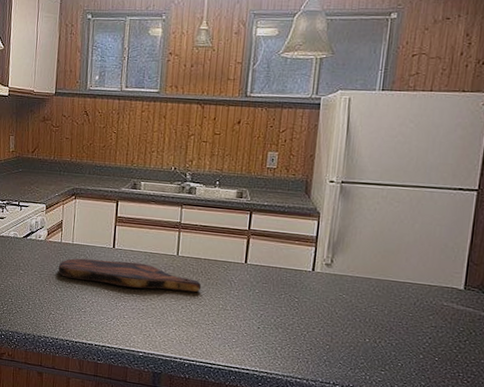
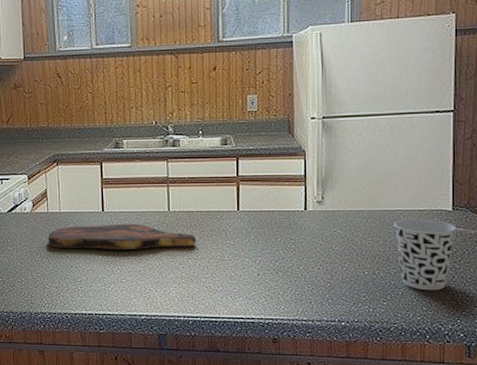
cup: none [401,292,467,367] -> present [394,219,457,291]

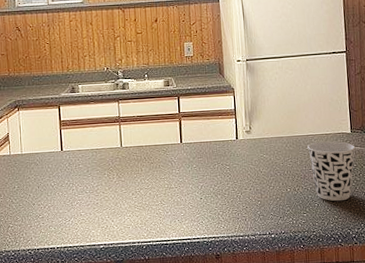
cutting board: present [48,224,197,249] -> none [10,160,147,188]

